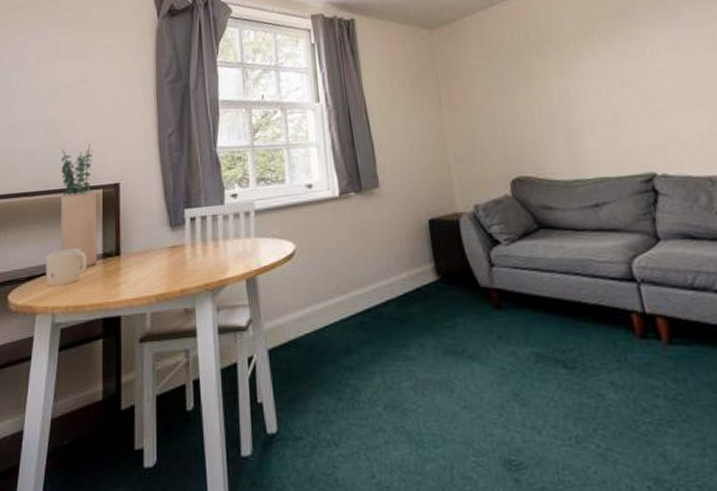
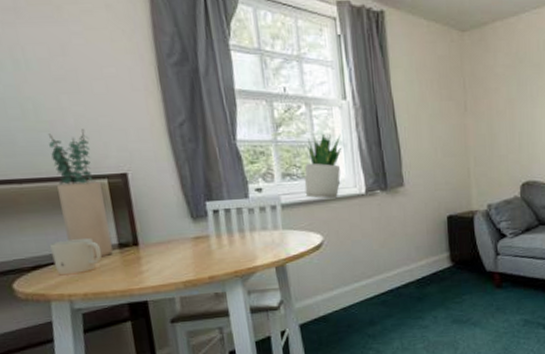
planter: none [278,135,315,204] -> present [304,133,342,199]

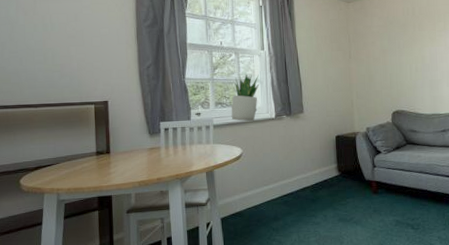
vase: present [47,129,114,258] -> none [58,70,92,162]
mug: present [49,238,103,276] -> none [49,147,84,174]

